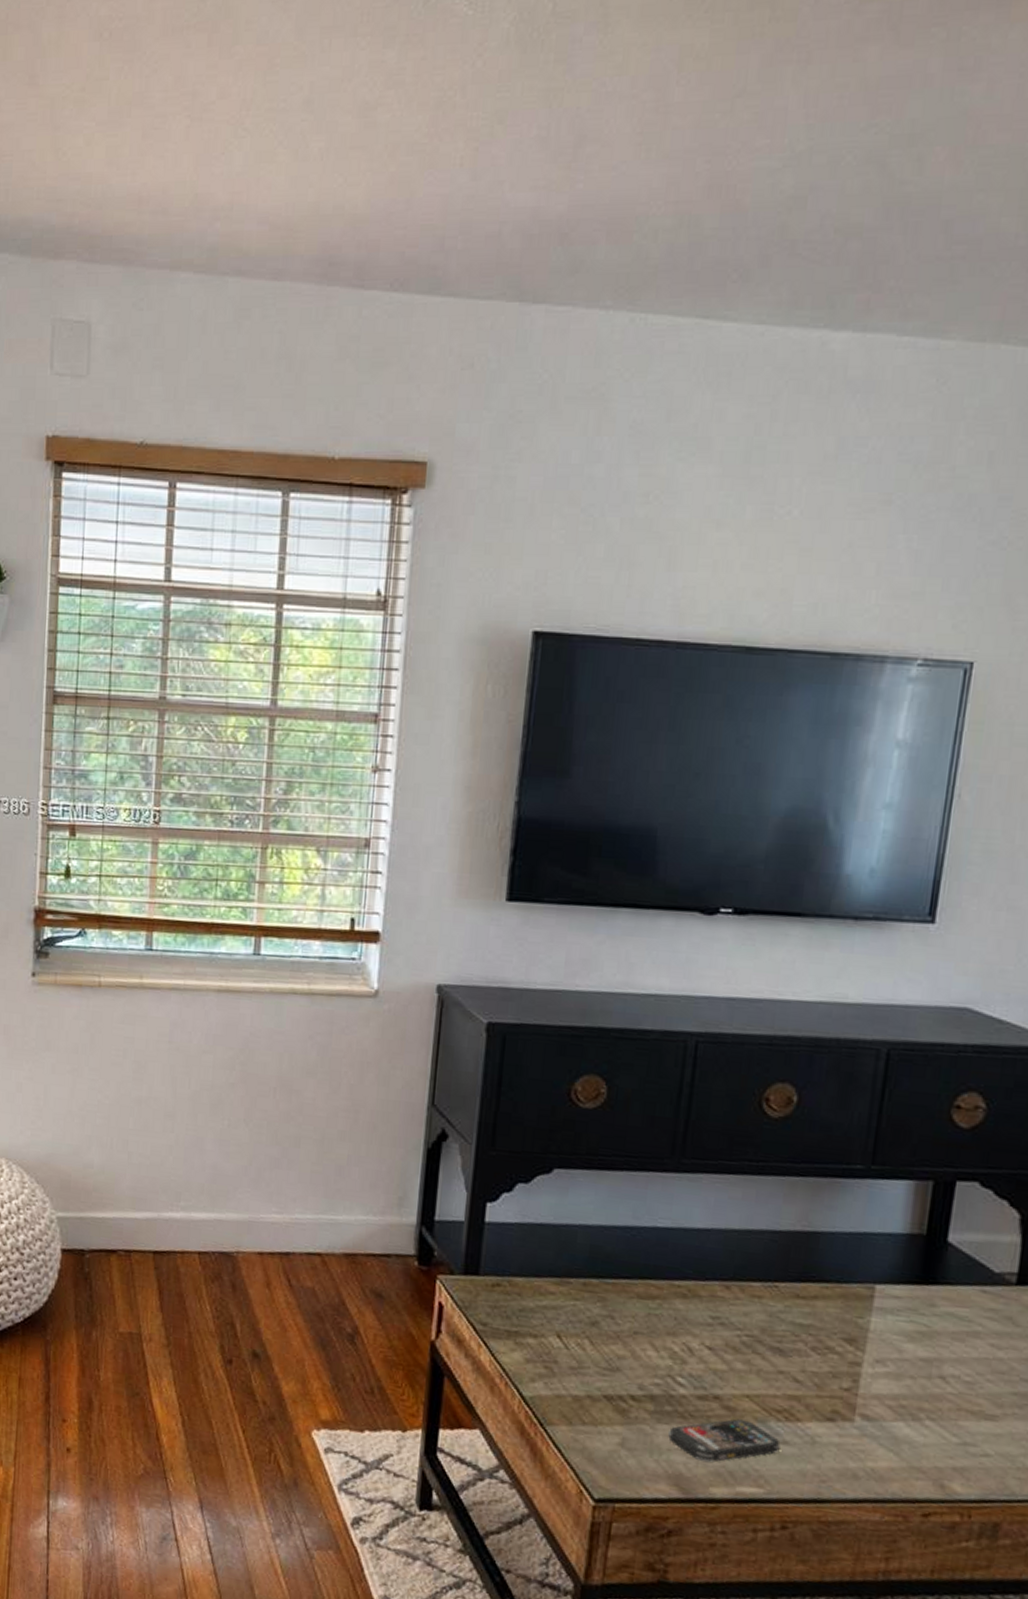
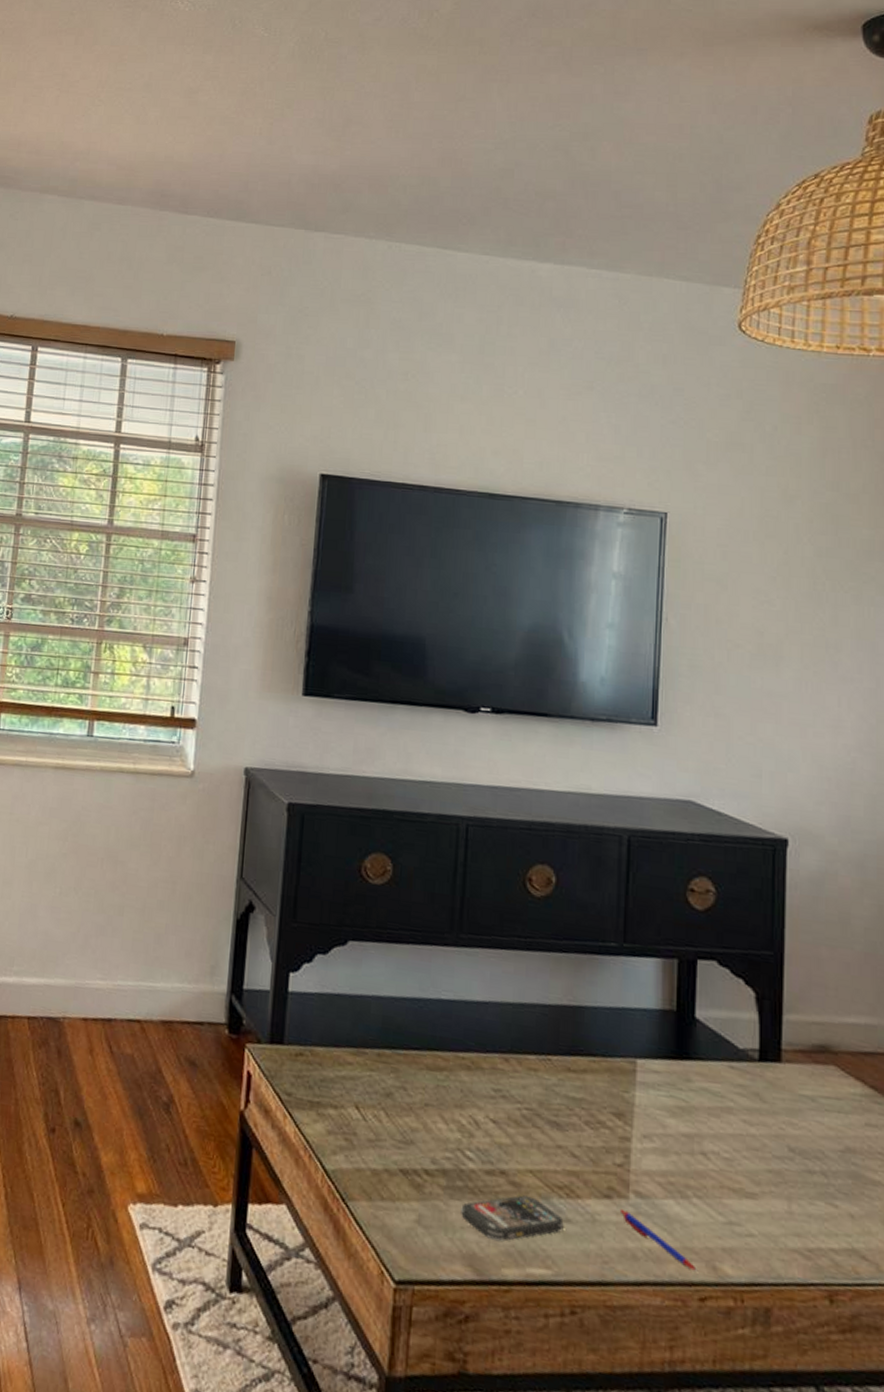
pen: none [842,1431,924,1490] -> present [619,1208,698,1272]

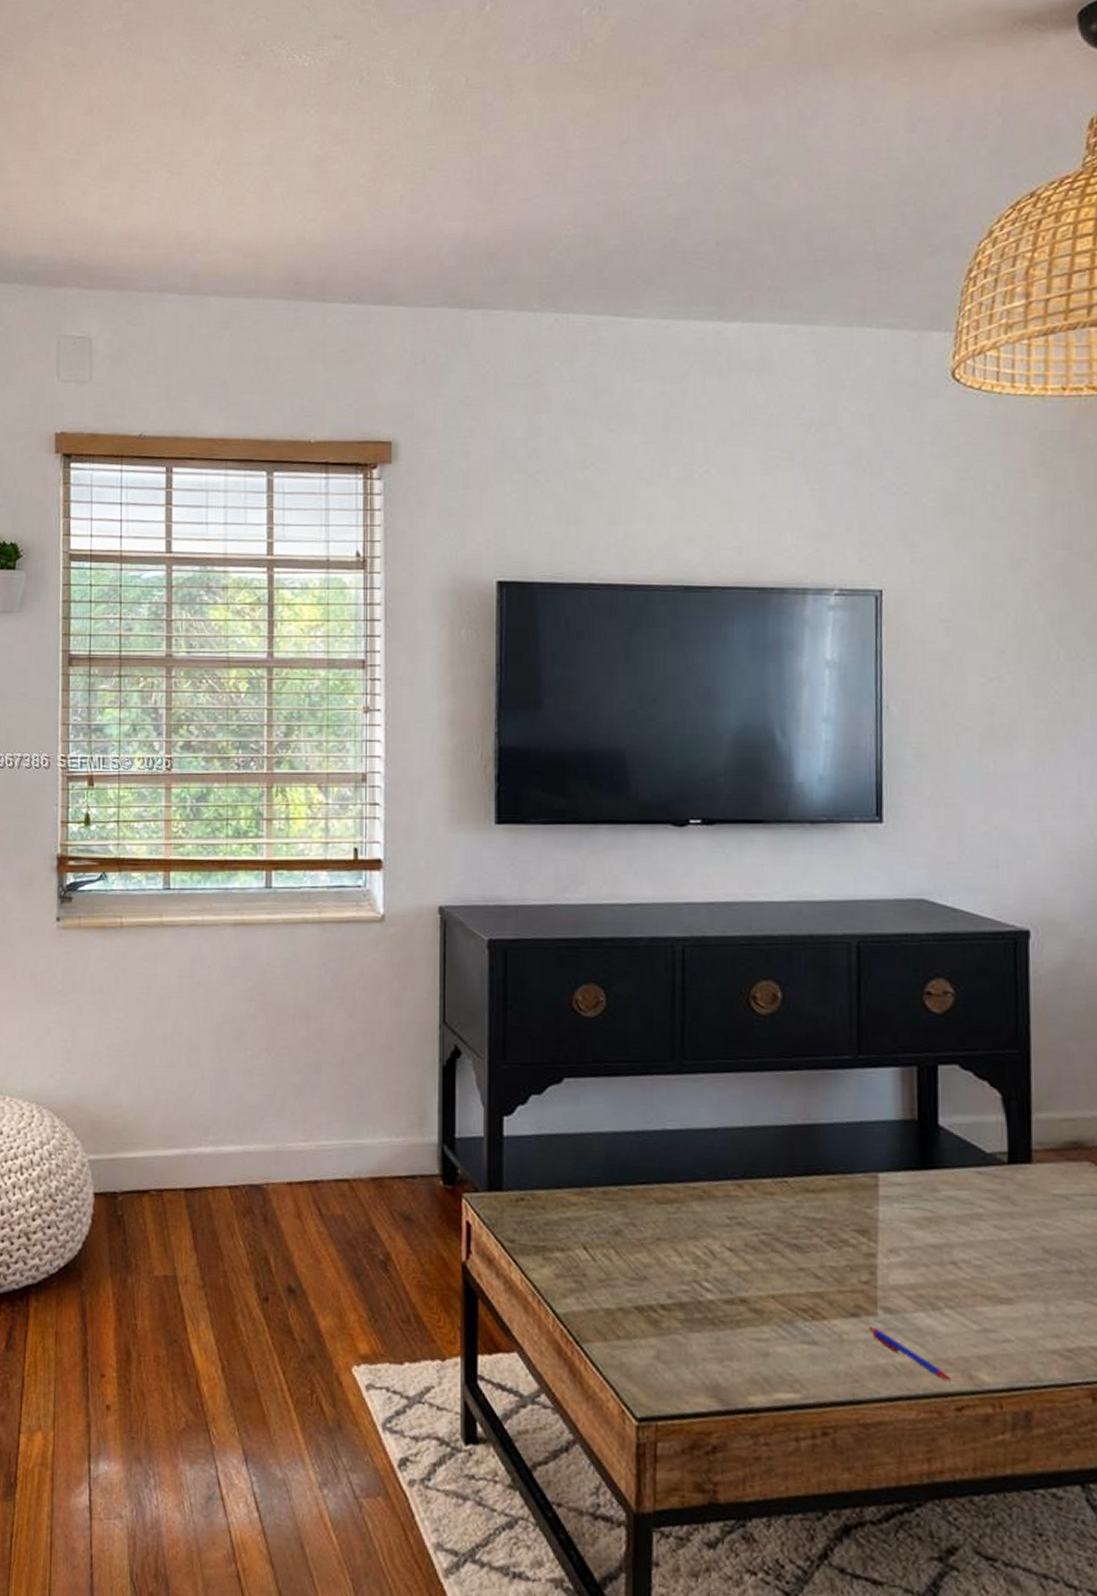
smartphone: present [461,1195,564,1242] -> none [701,1321,810,1370]

